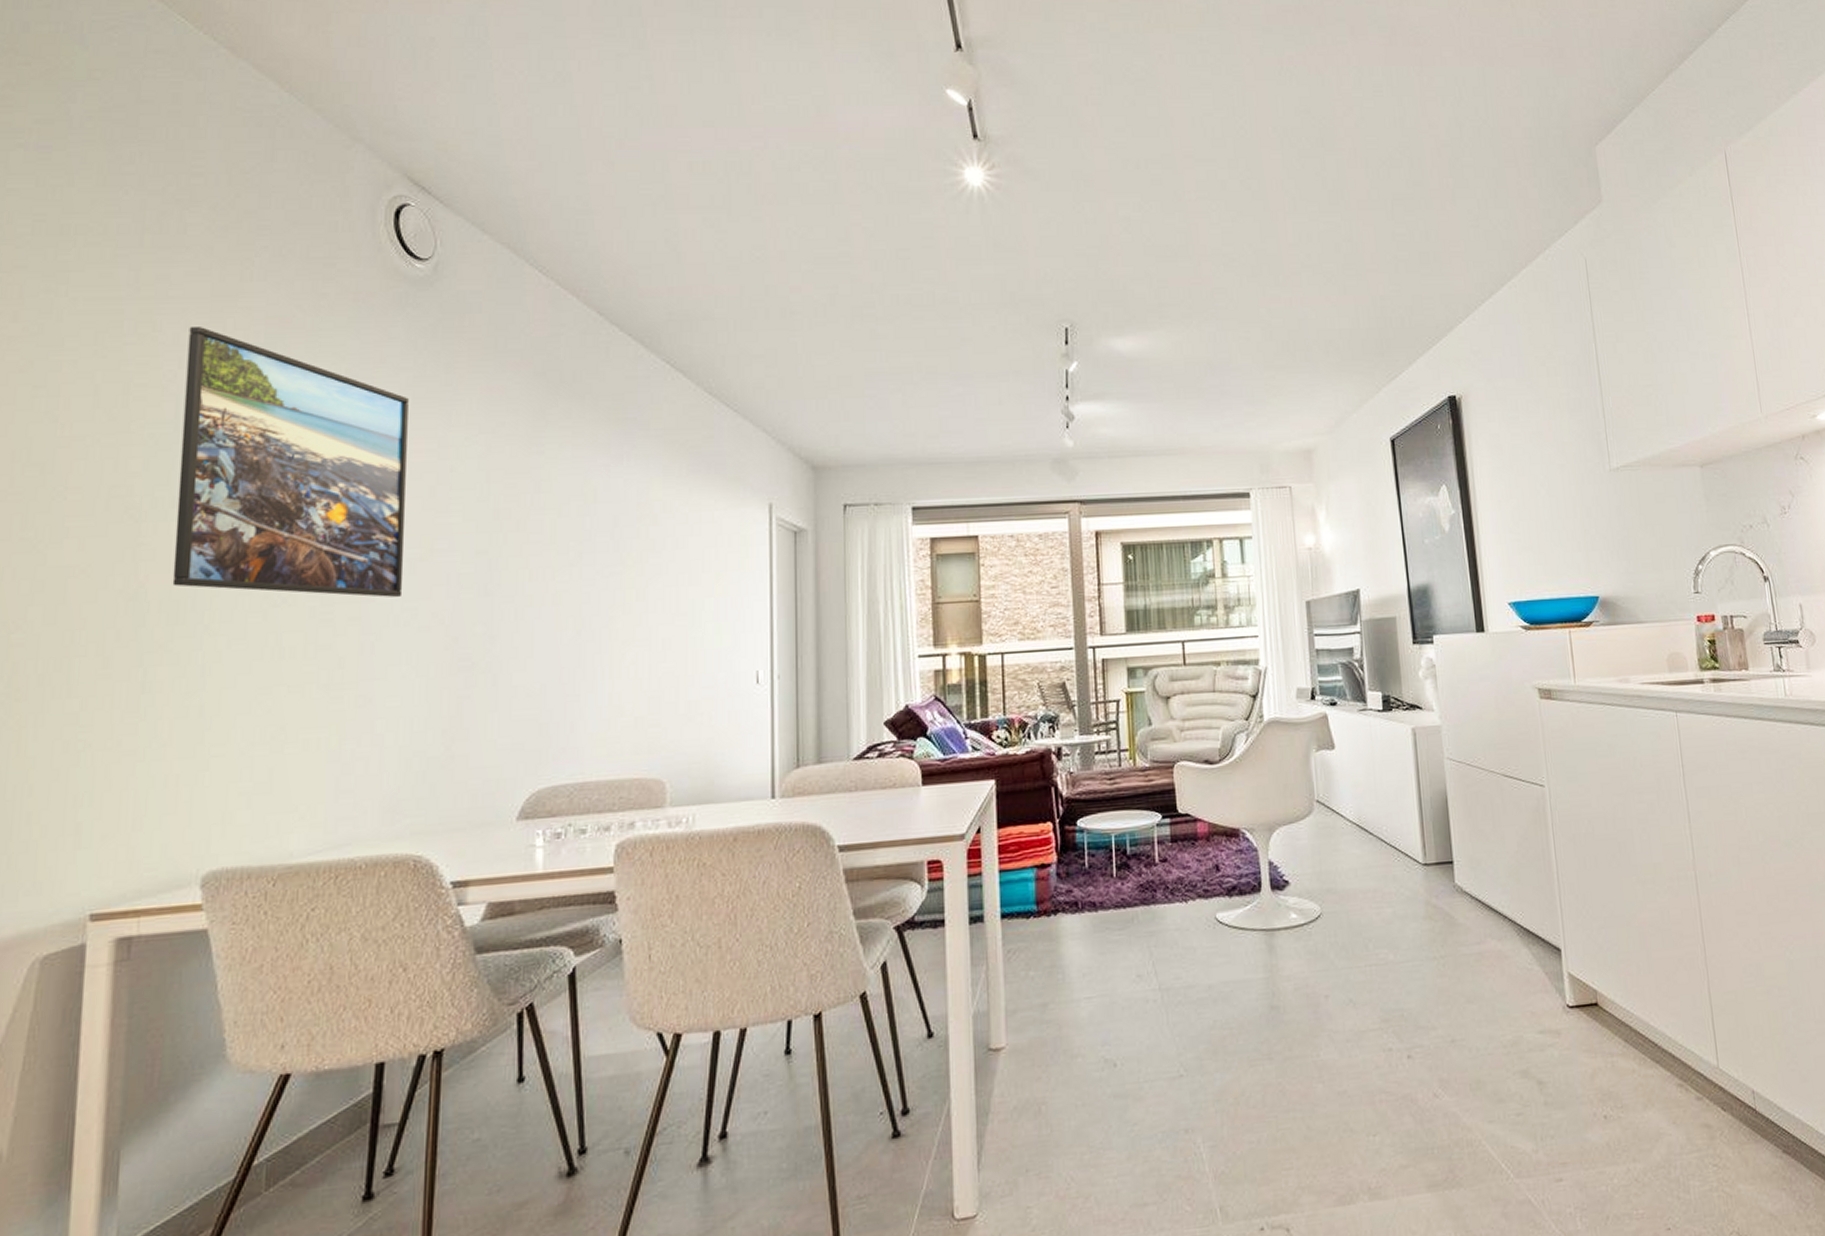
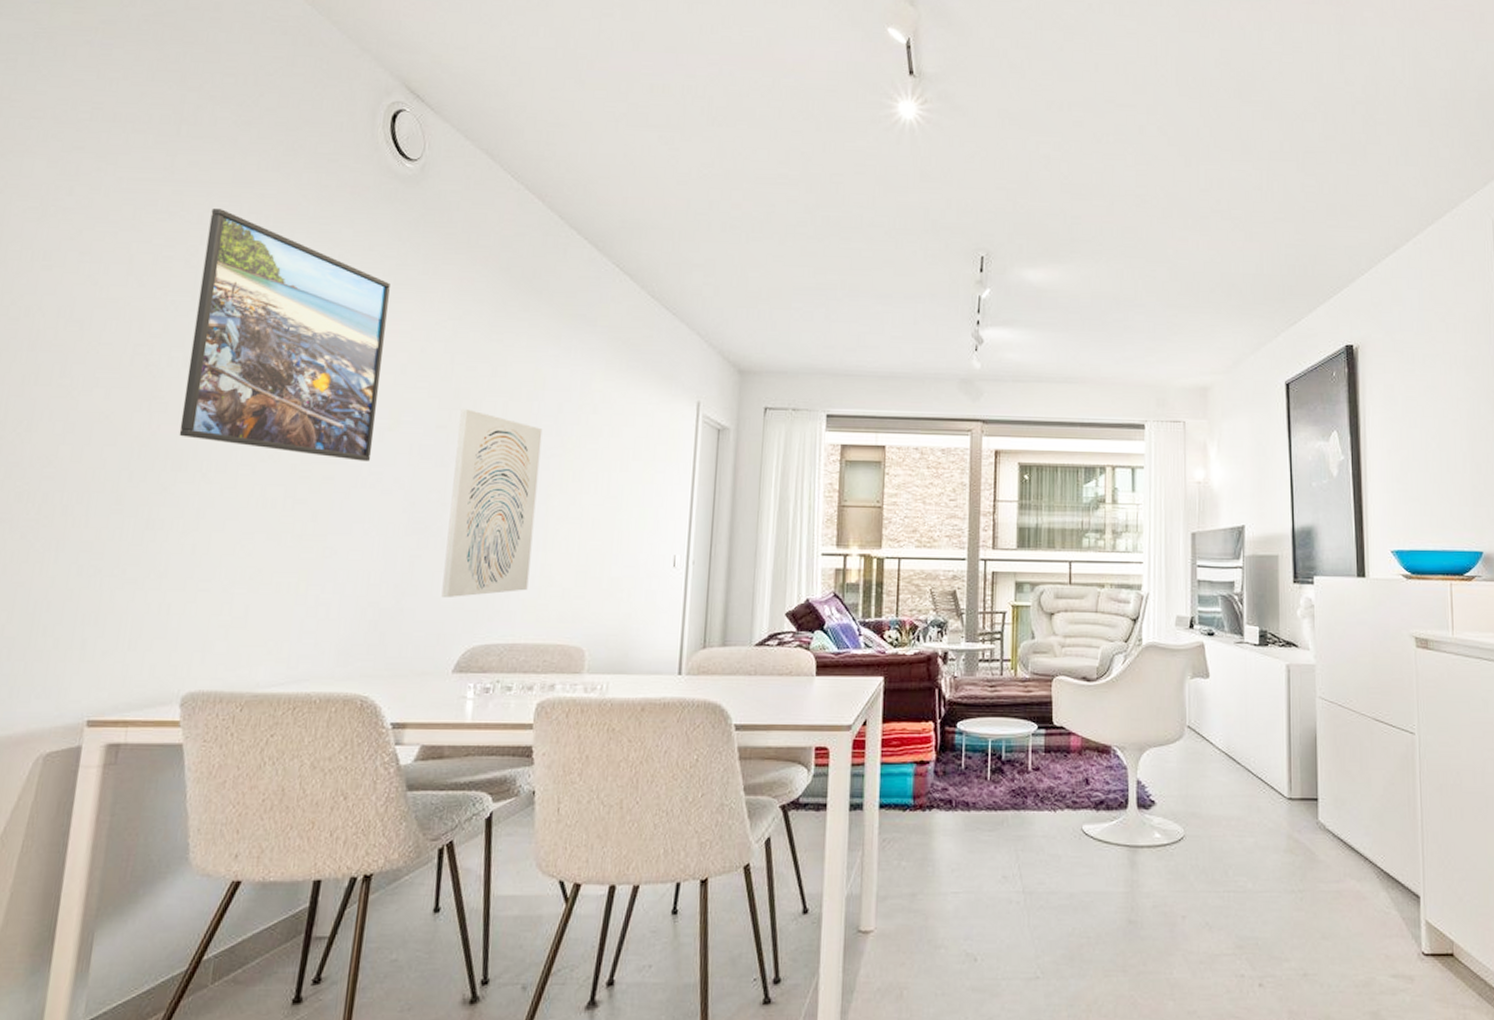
wall art: none [497,531,598,739] -> present [441,409,543,597]

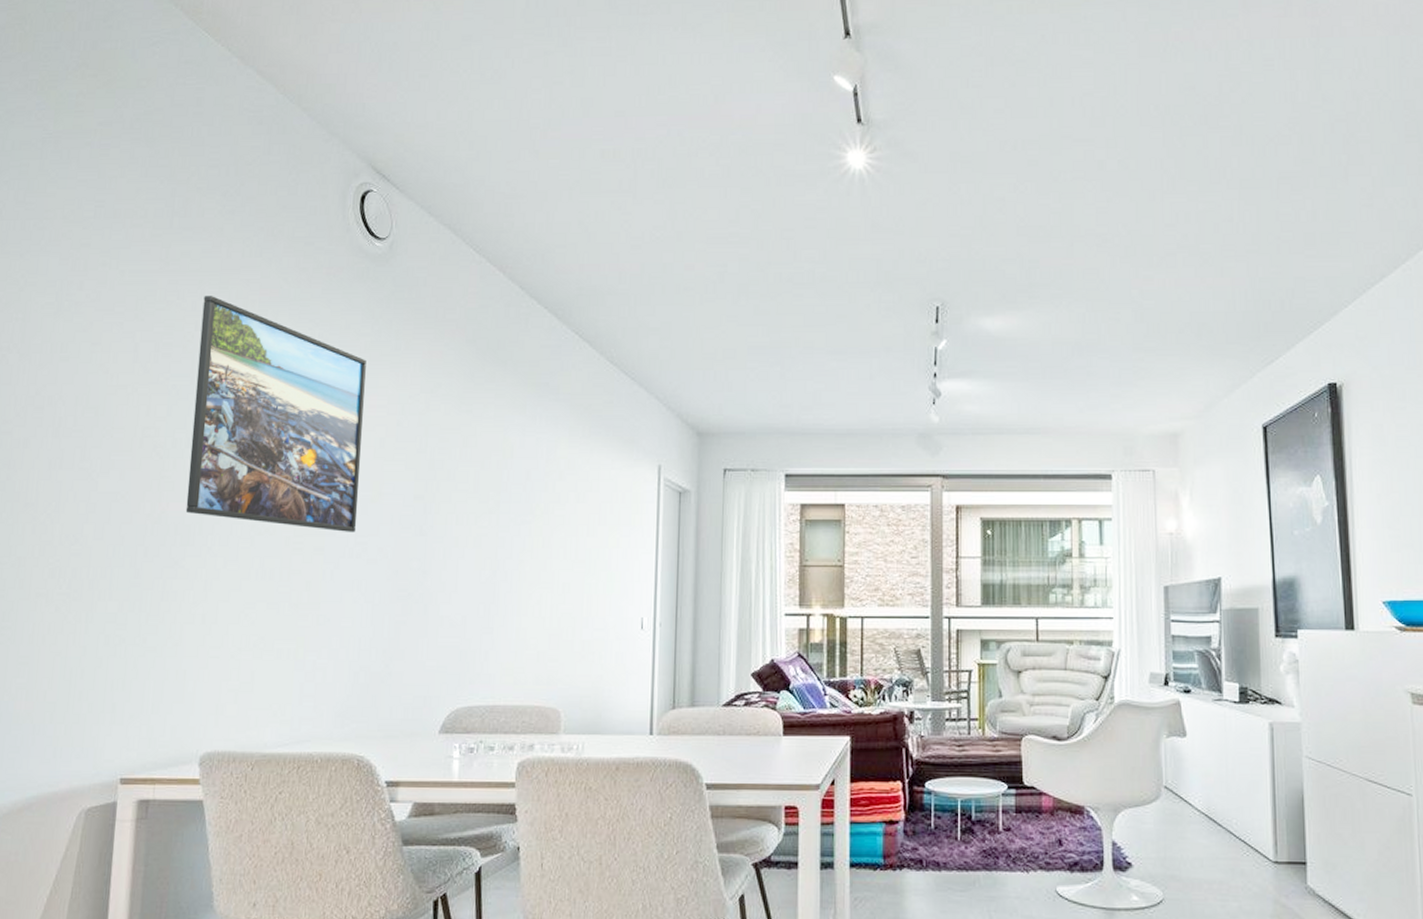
wall art: present [441,409,543,597] -> none [426,480,513,661]

